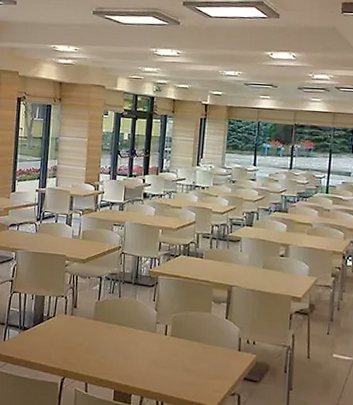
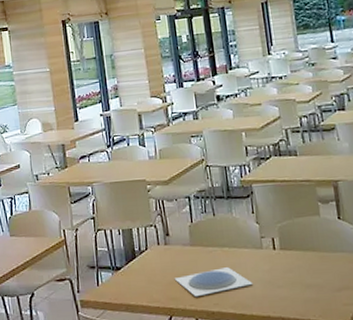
plate: none [73,343,142,365] -> present [174,267,253,297]

